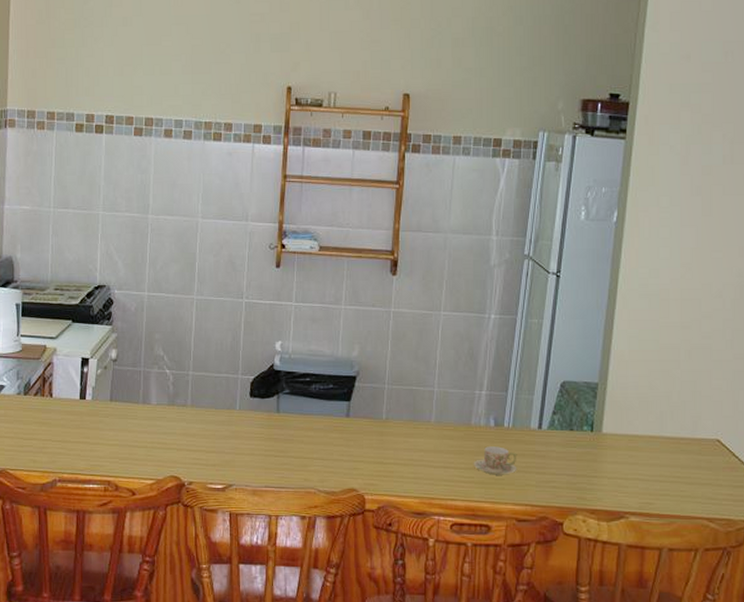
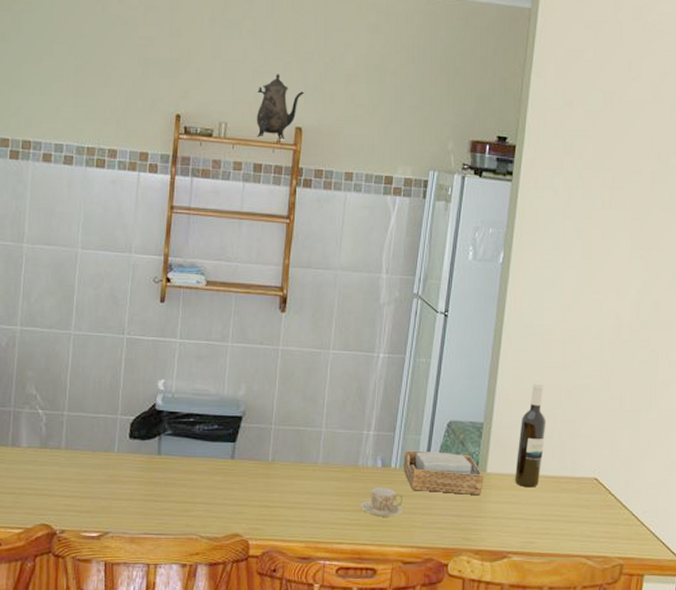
teapot: none [364,42,412,108] -> present [256,74,305,141]
napkin holder: none [516,410,598,456] -> present [403,450,483,496]
wine bottle: none [631,342,665,449] -> present [514,382,546,488]

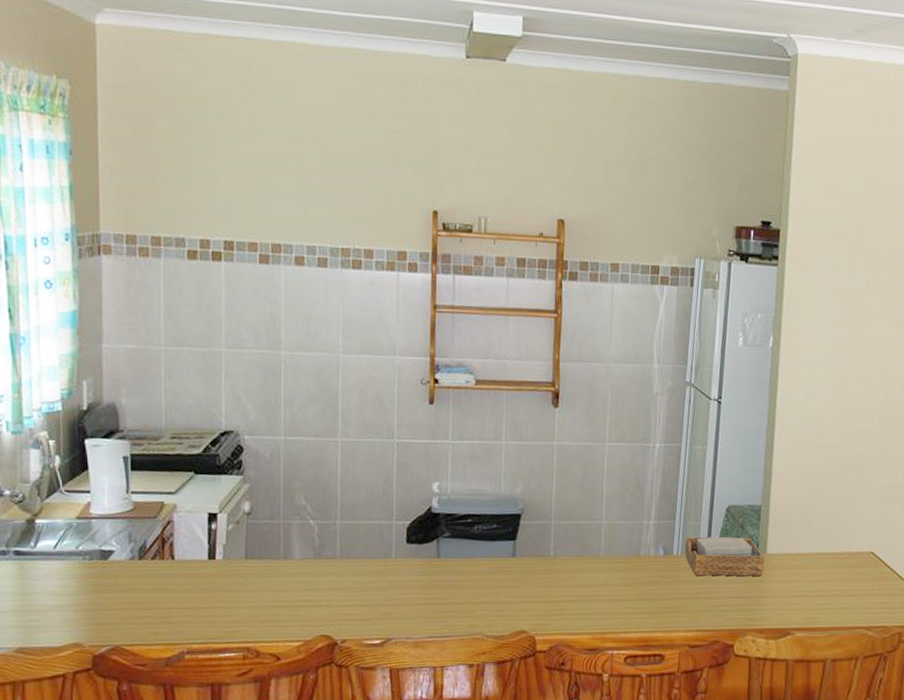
teapot: present [256,74,305,141] -> none [516,165,565,234]
teacup: present [360,488,404,517] -> none [644,575,688,604]
wine bottle: present [514,382,546,488] -> none [794,462,823,566]

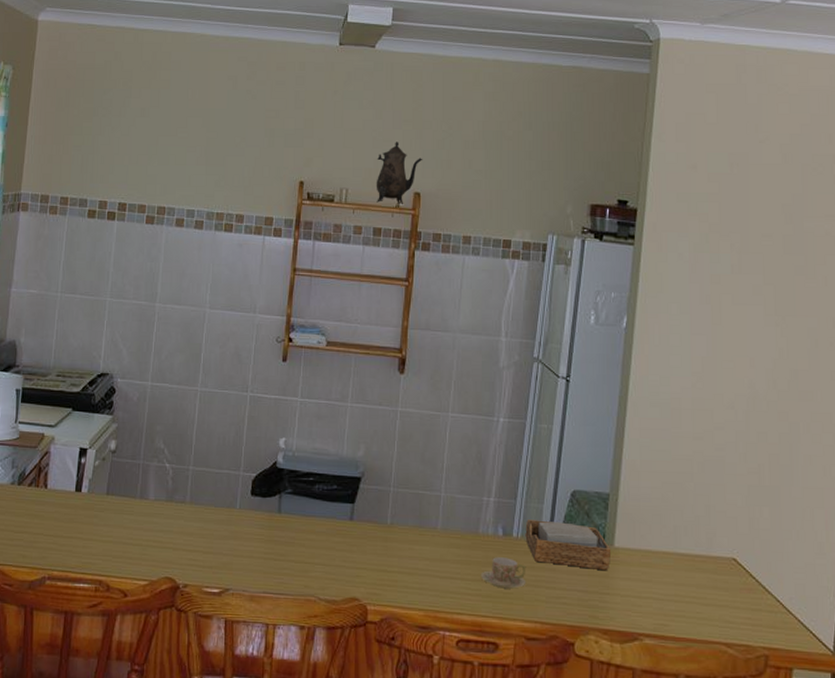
teapot: none [516,165,565,234] -> present [376,142,423,205]
teacup: none [644,575,688,604] -> present [480,557,527,589]

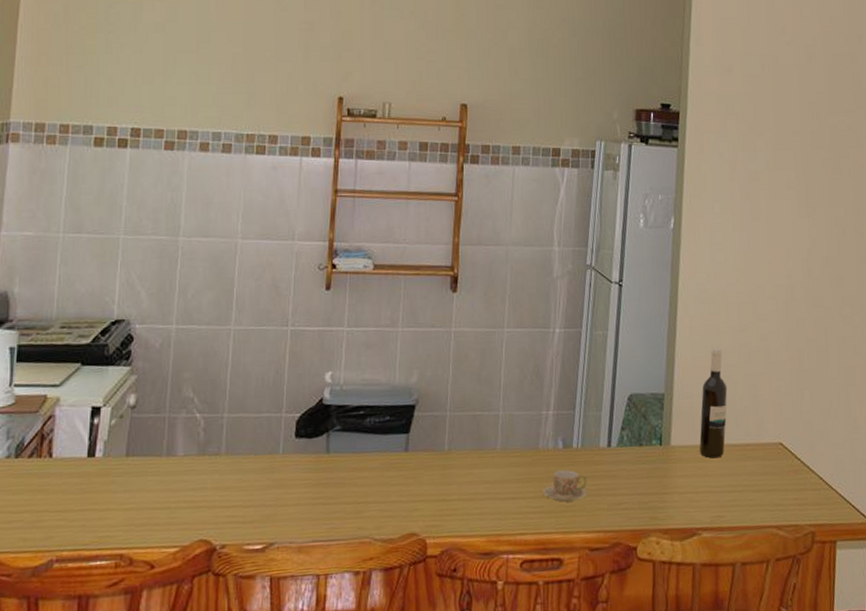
teapot: present [376,142,423,205] -> none [420,52,469,118]
napkin holder: present [525,519,610,571] -> none [585,427,668,471]
wine bottle: none [644,452,678,565] -> present [699,347,728,459]

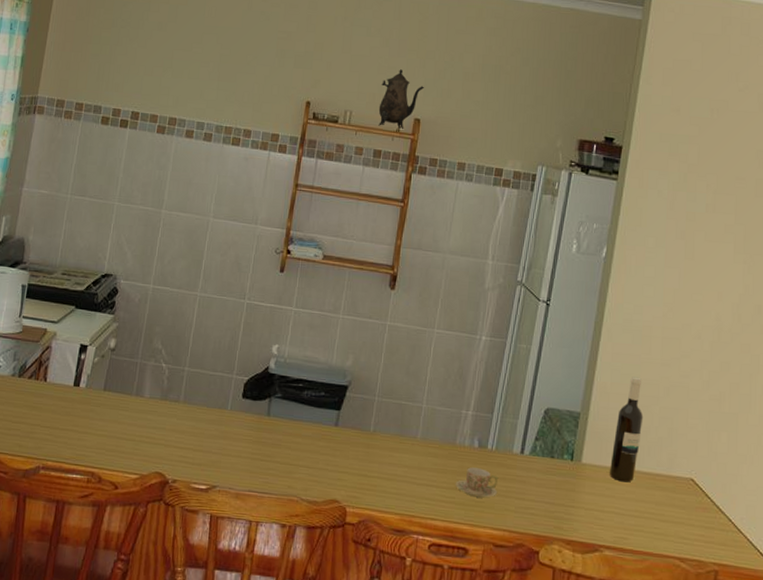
teapot: none [420,52,469,118] -> present [378,69,425,130]

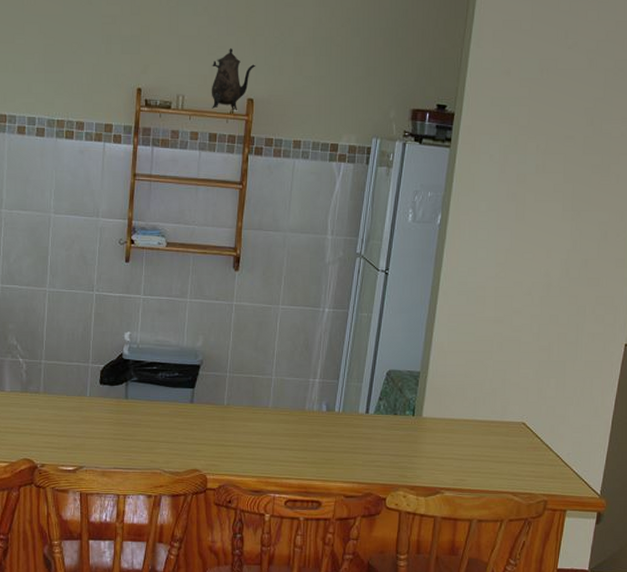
teacup: present [455,467,499,498] -> none [306,430,346,456]
wine bottle: present [609,376,644,483] -> none [447,335,479,431]

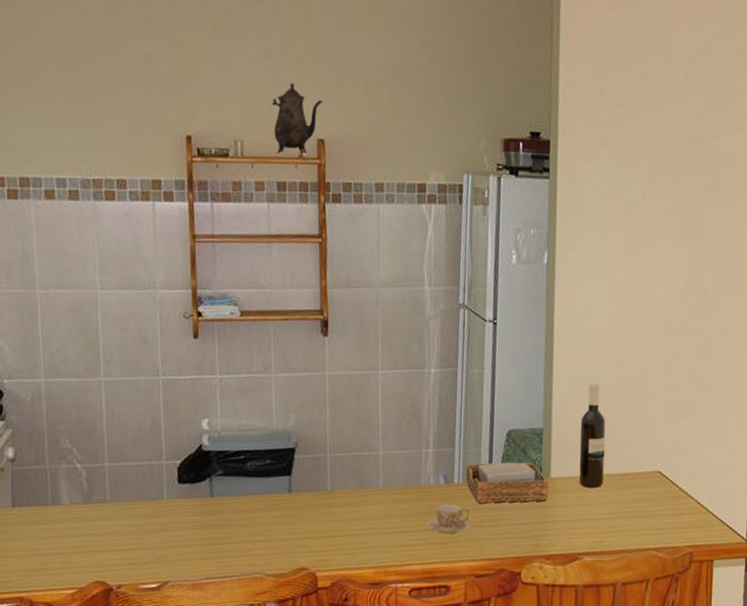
teacup: none [306,430,346,456] -> present [426,504,471,534]
napkin holder: none [346,397,419,438] -> present [465,462,548,504]
wine bottle: none [447,335,479,431] -> present [578,381,606,488]

